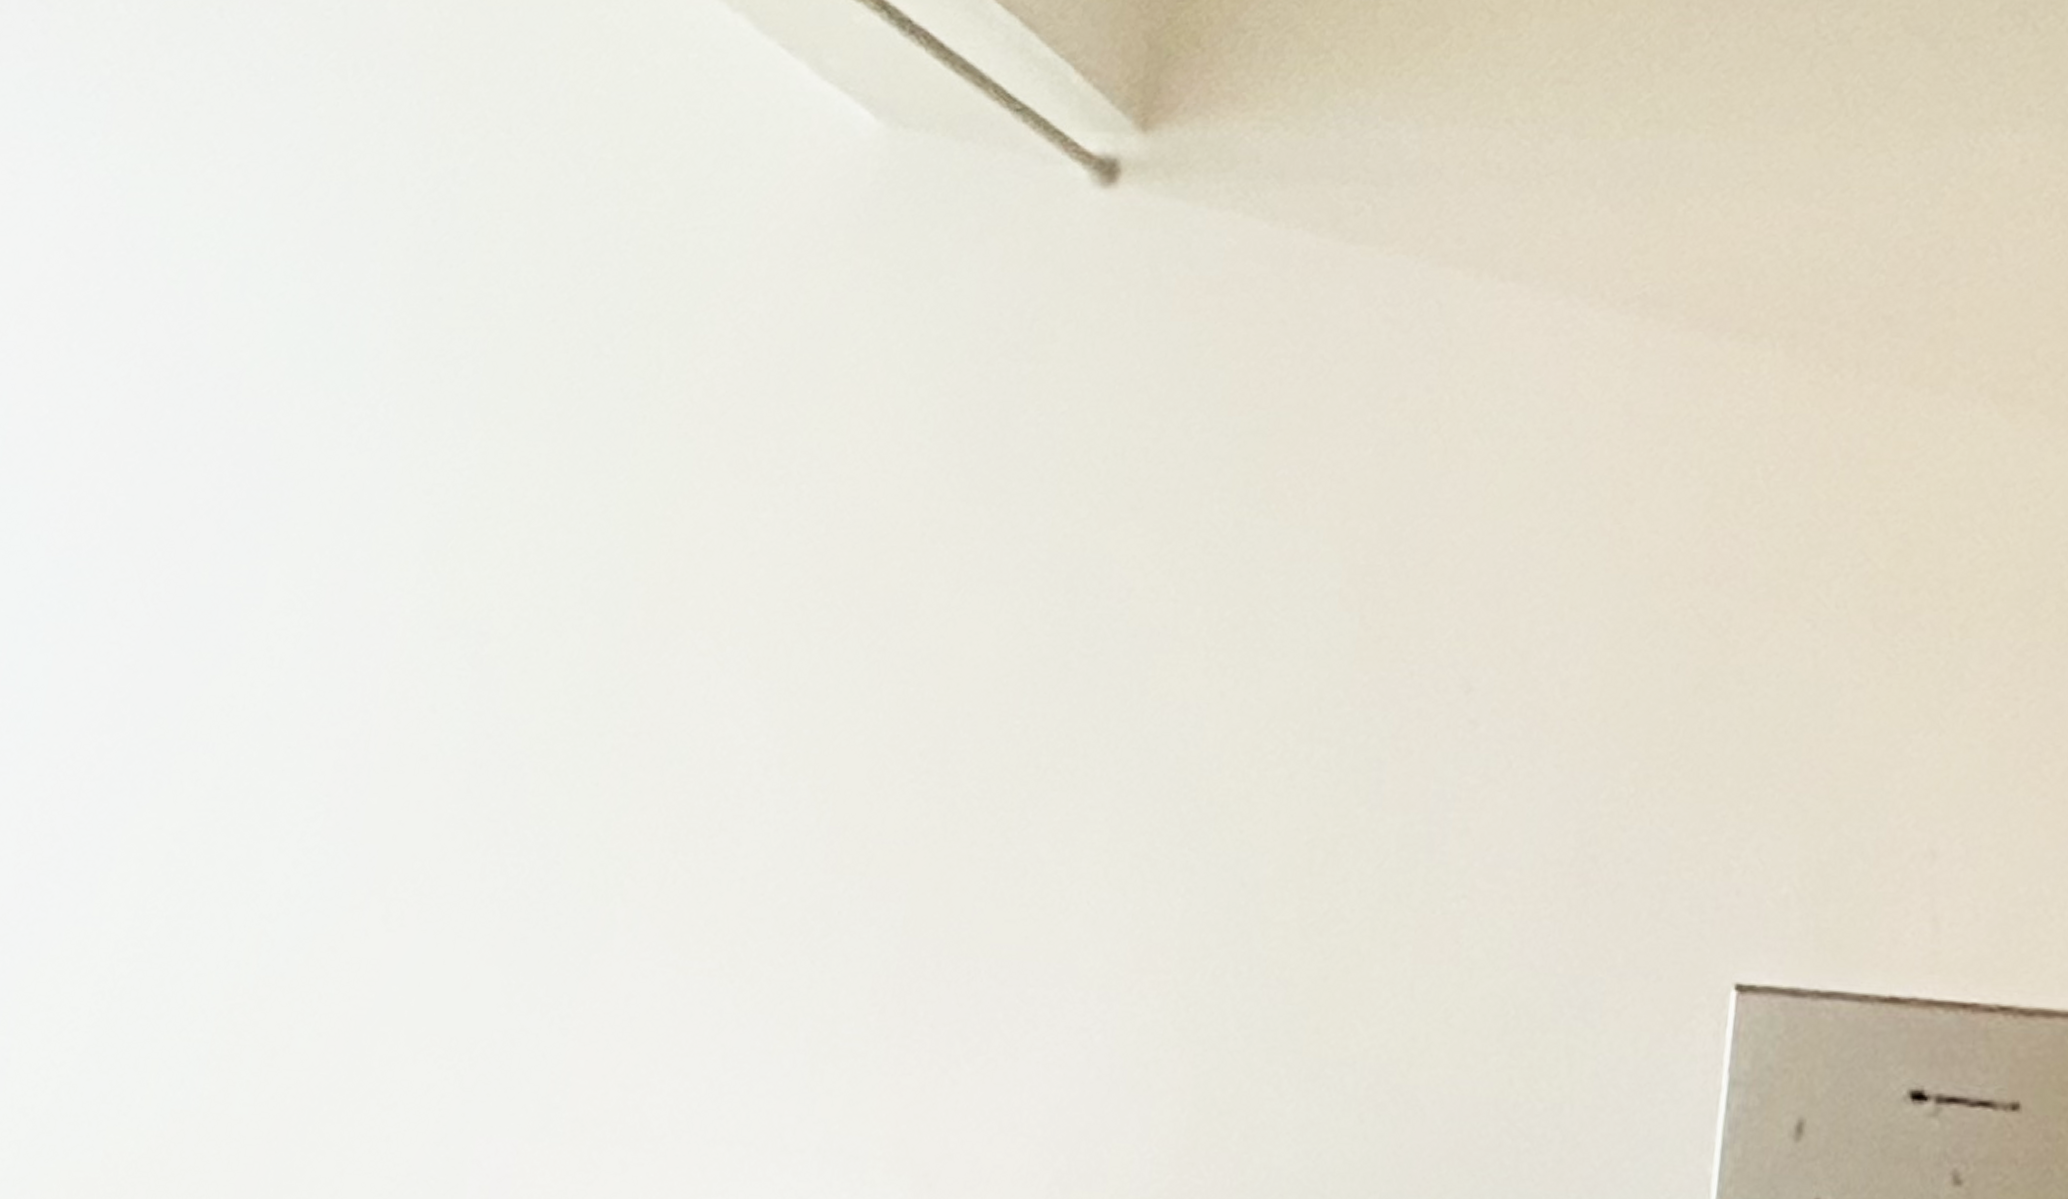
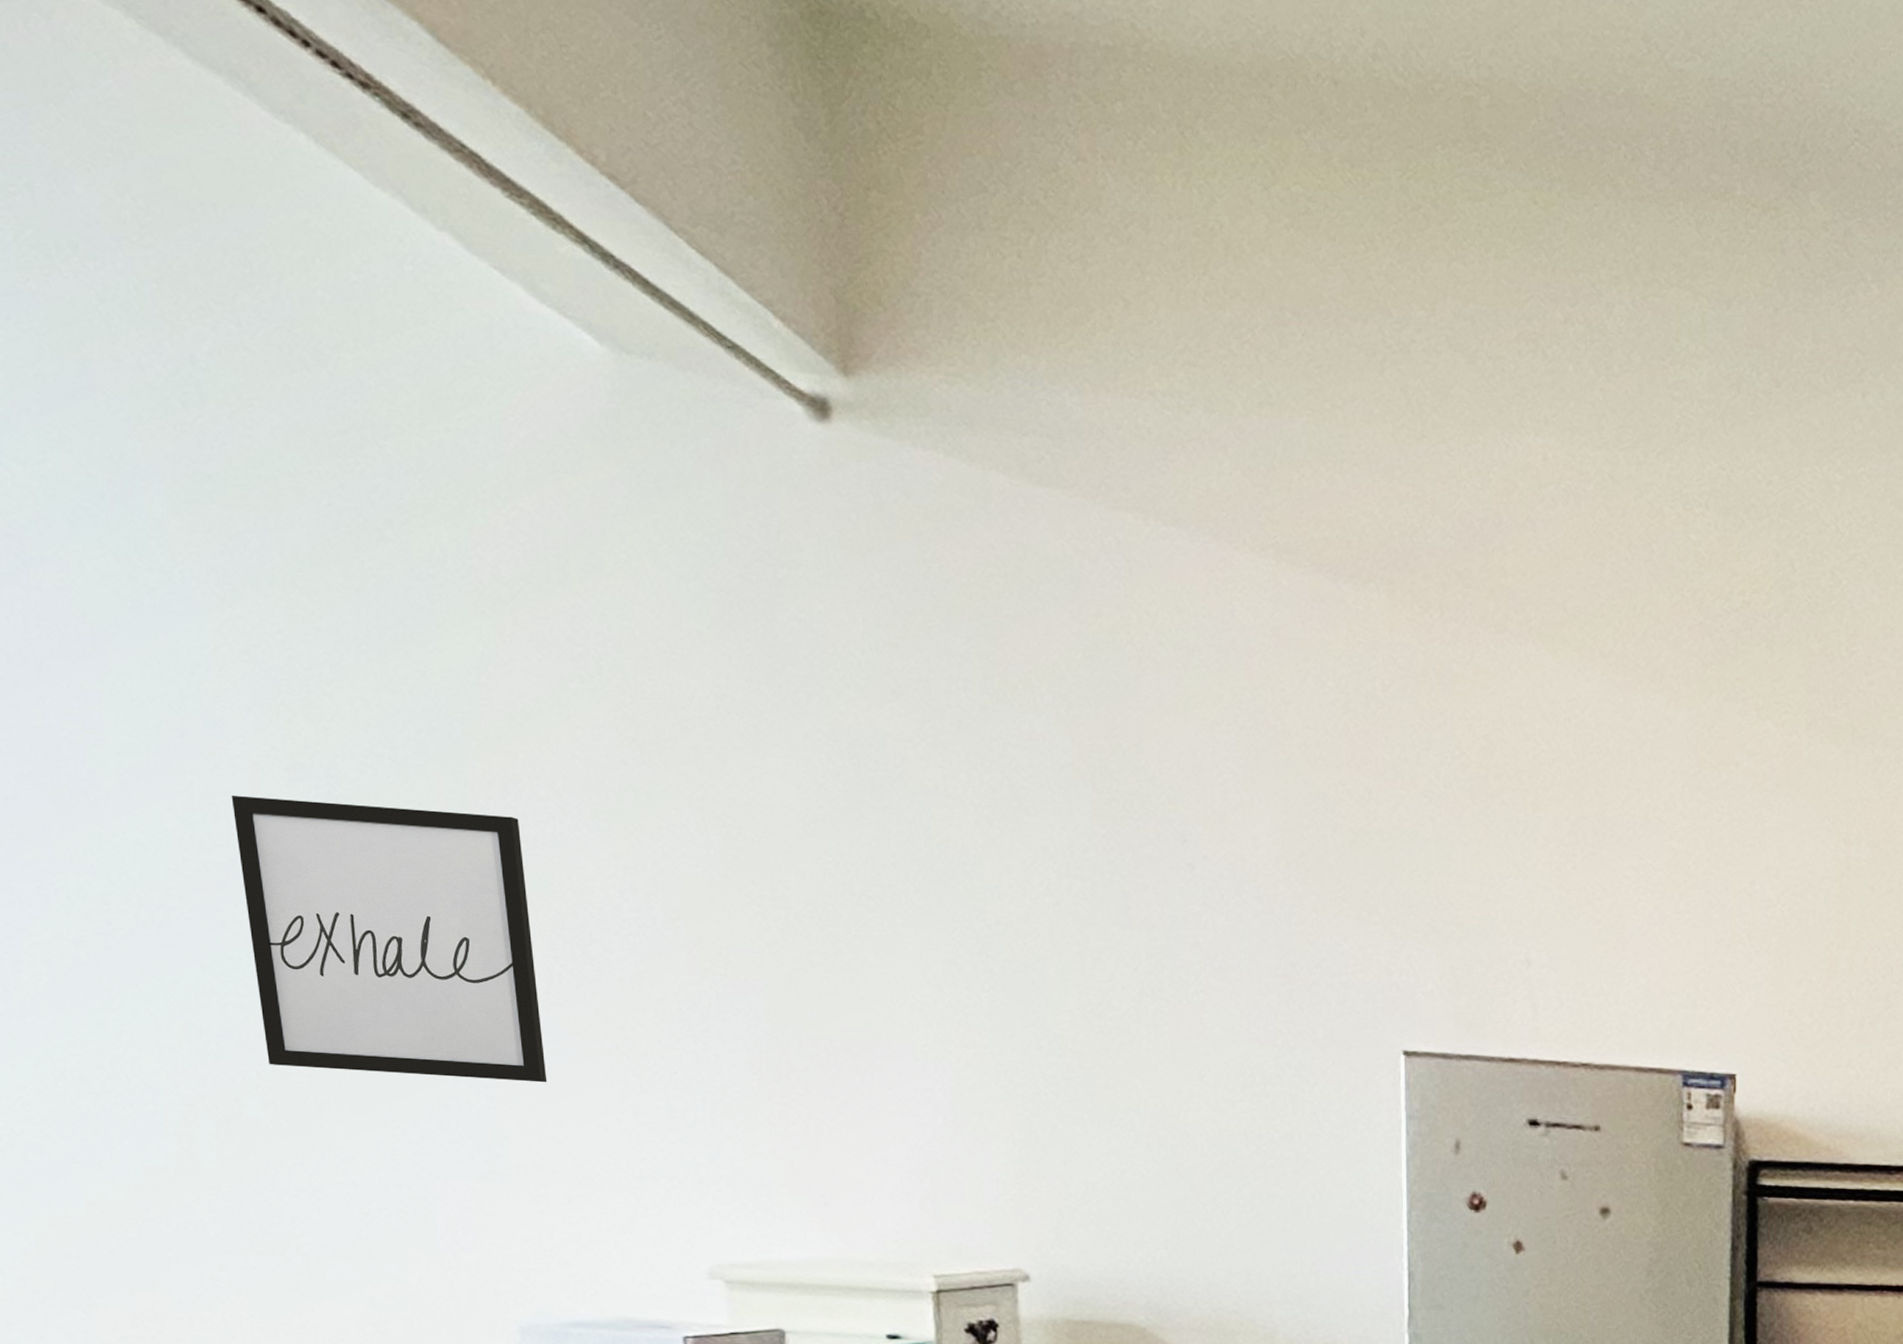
wall art: none [334,658,671,1013] -> present [231,795,547,1083]

